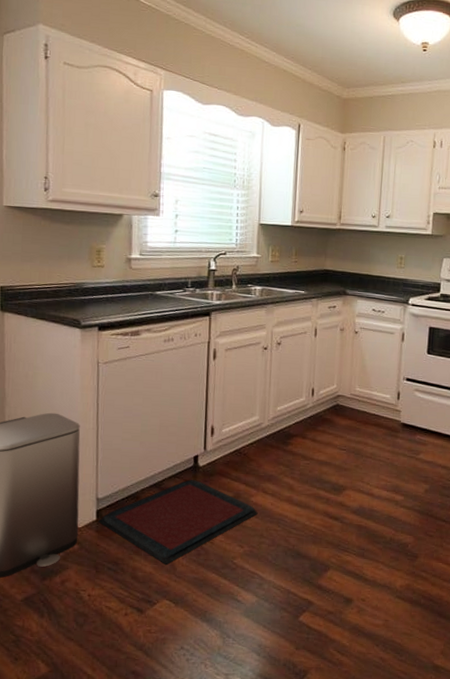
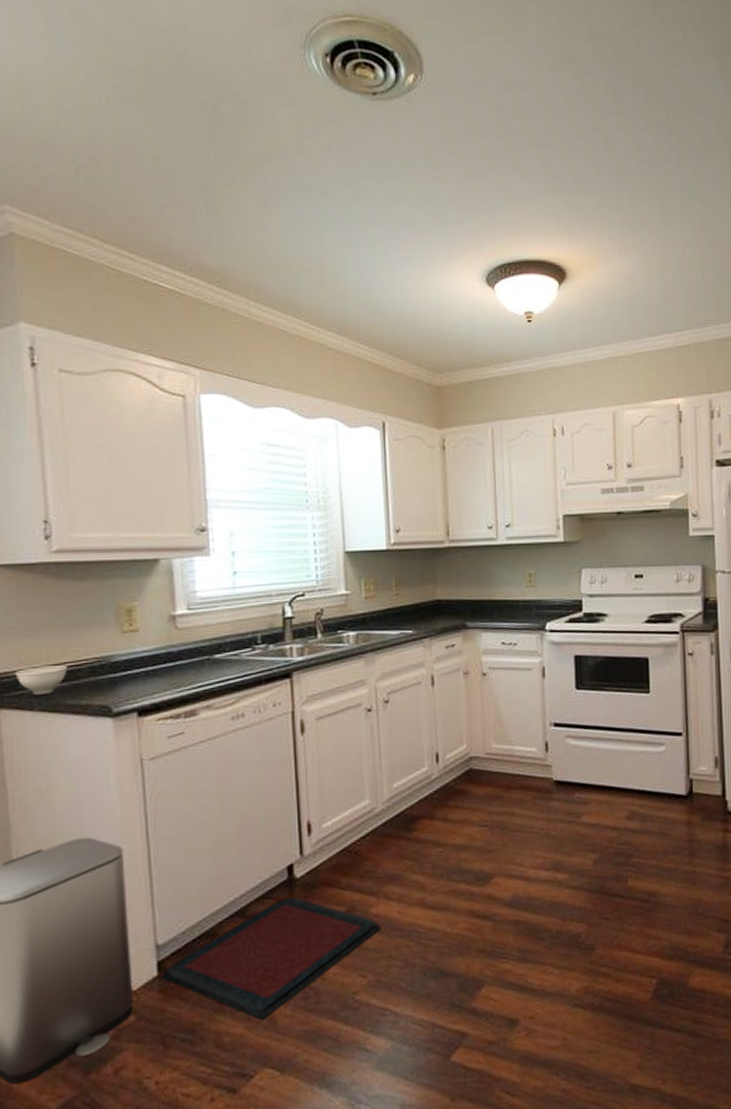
bowl: none [17,284,53,306] -> present [15,665,68,695]

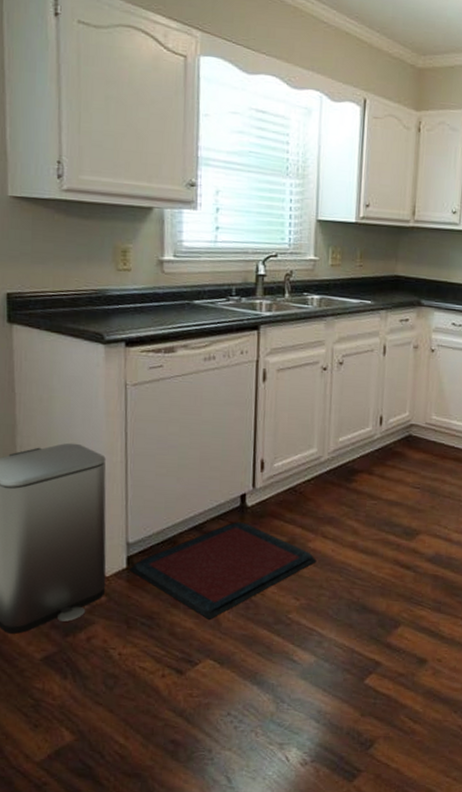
bowl: present [15,665,68,695] -> none [27,291,70,316]

